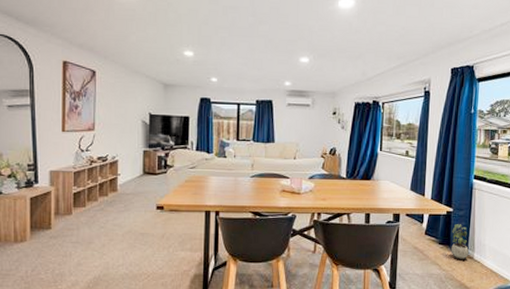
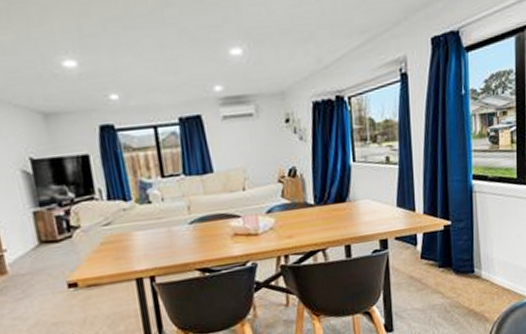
potted plant: present [451,224,469,259] -> none [452,238,475,282]

